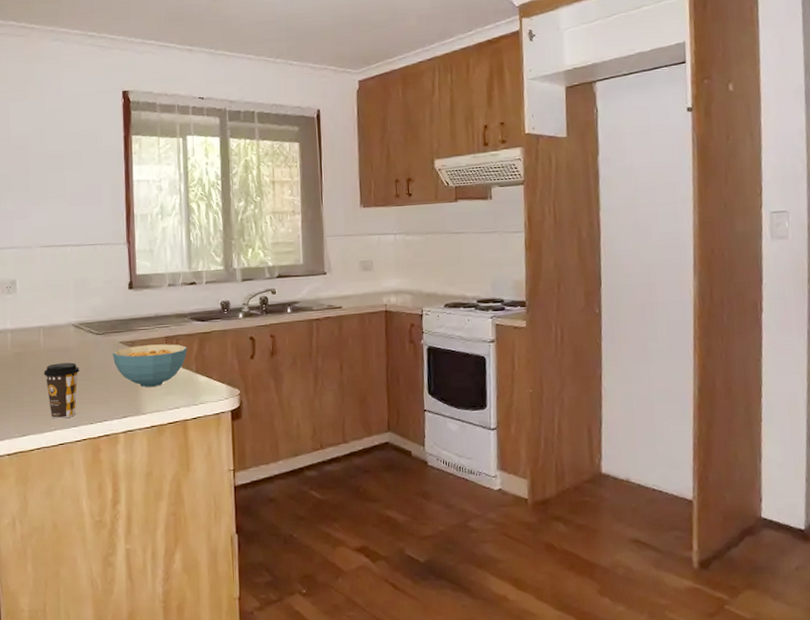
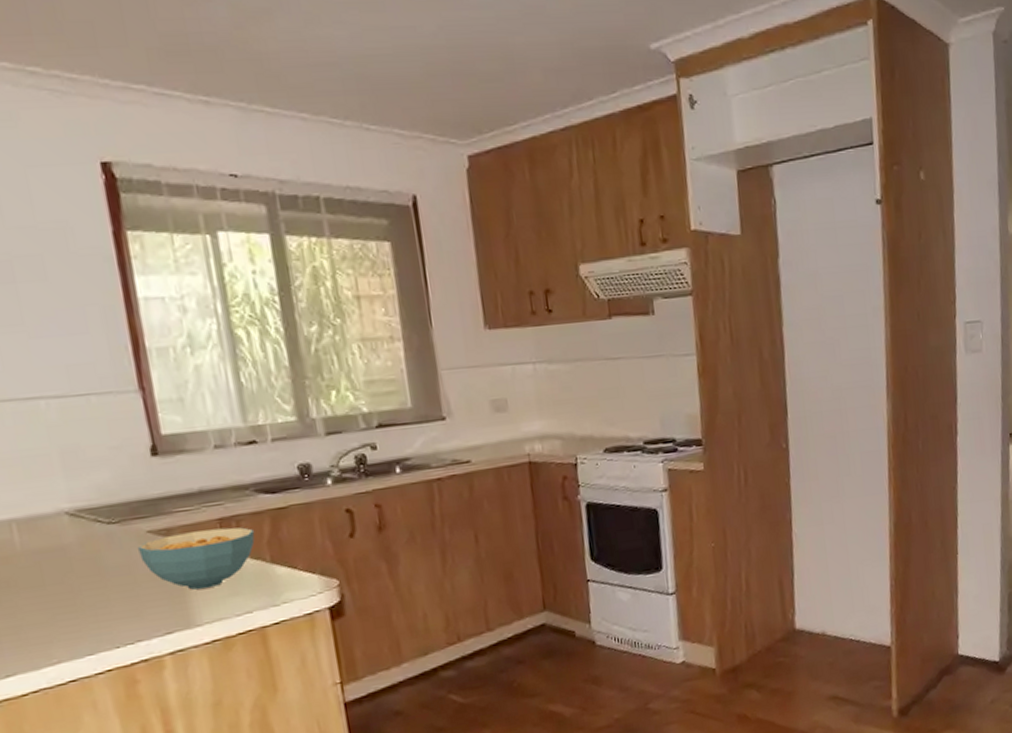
coffee cup: present [43,362,79,419] -> none [26,566,90,648]

